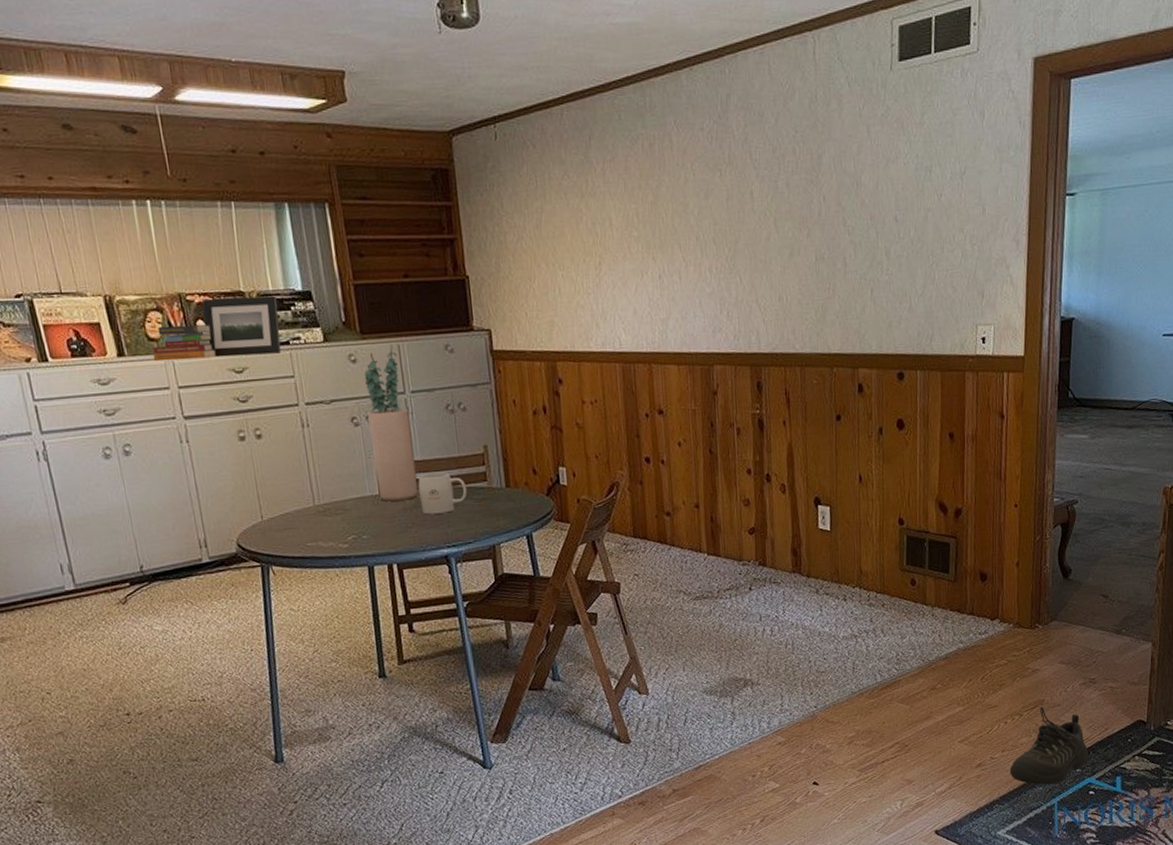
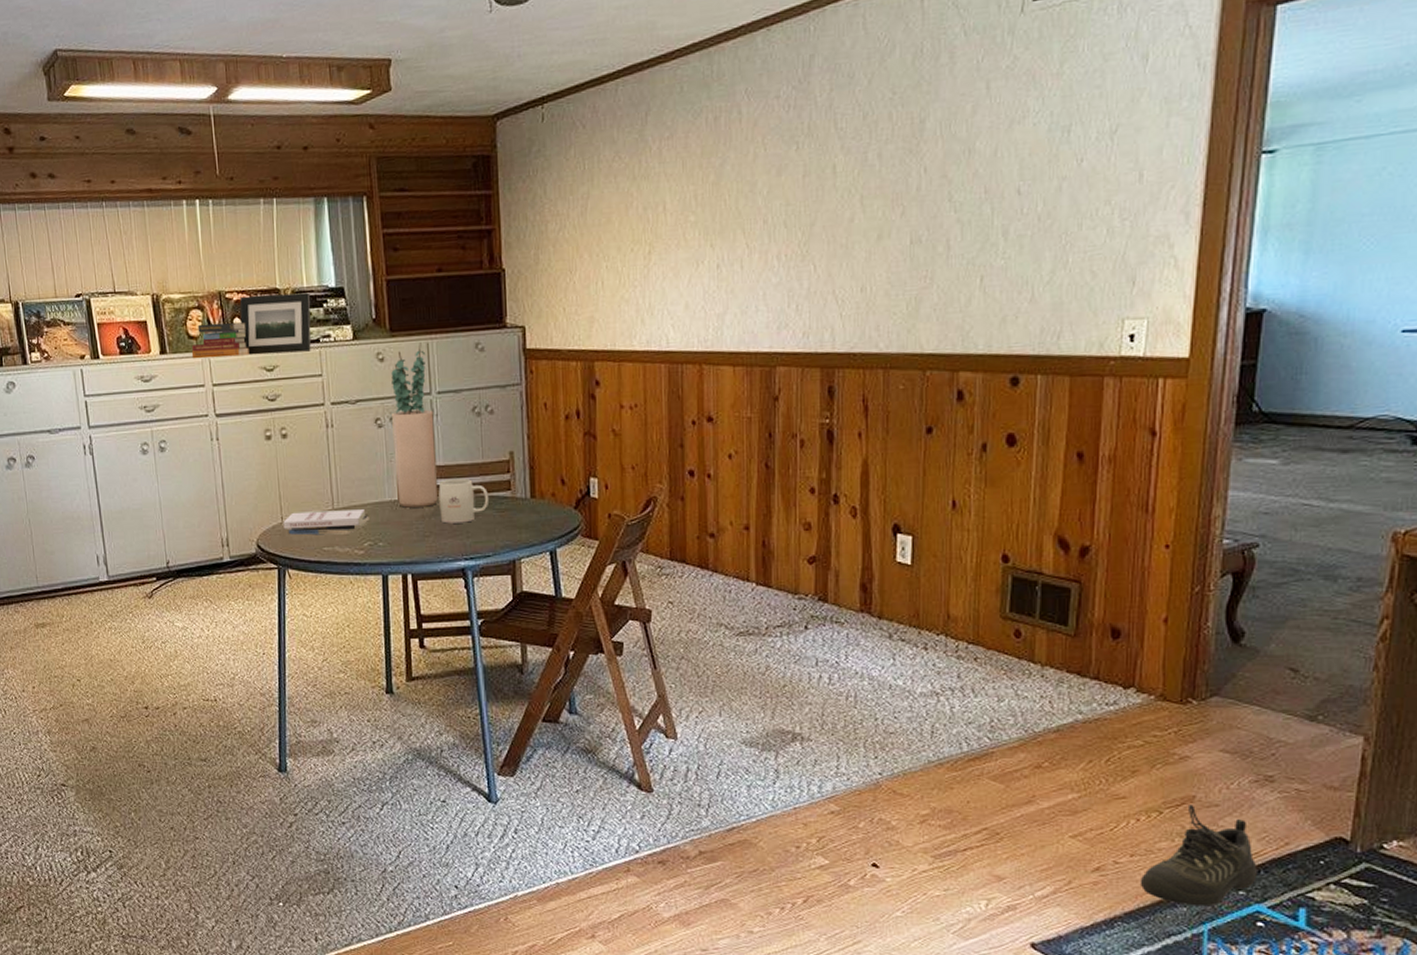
books: none [263,505,352,533] -> present [283,509,369,535]

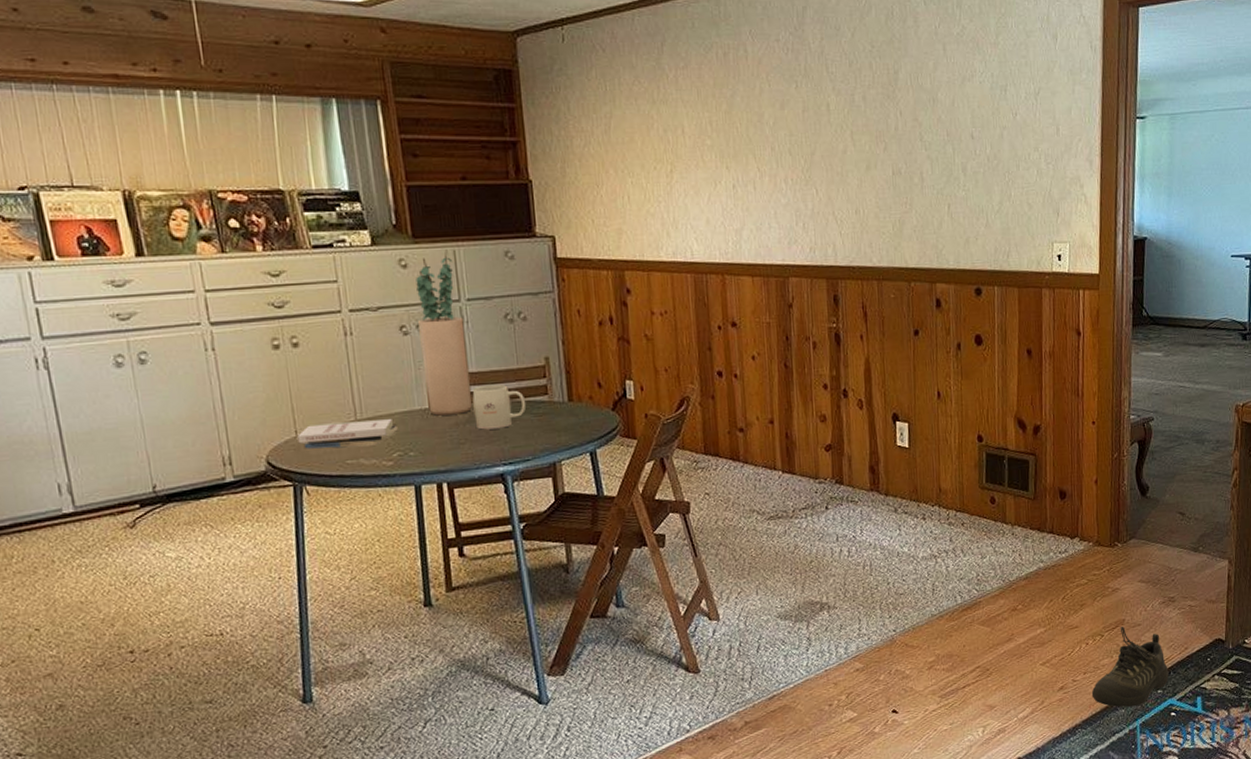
books: present [191,322,249,359] -> none [176,223,250,263]
picture frame: present [239,292,312,355] -> none [235,195,323,260]

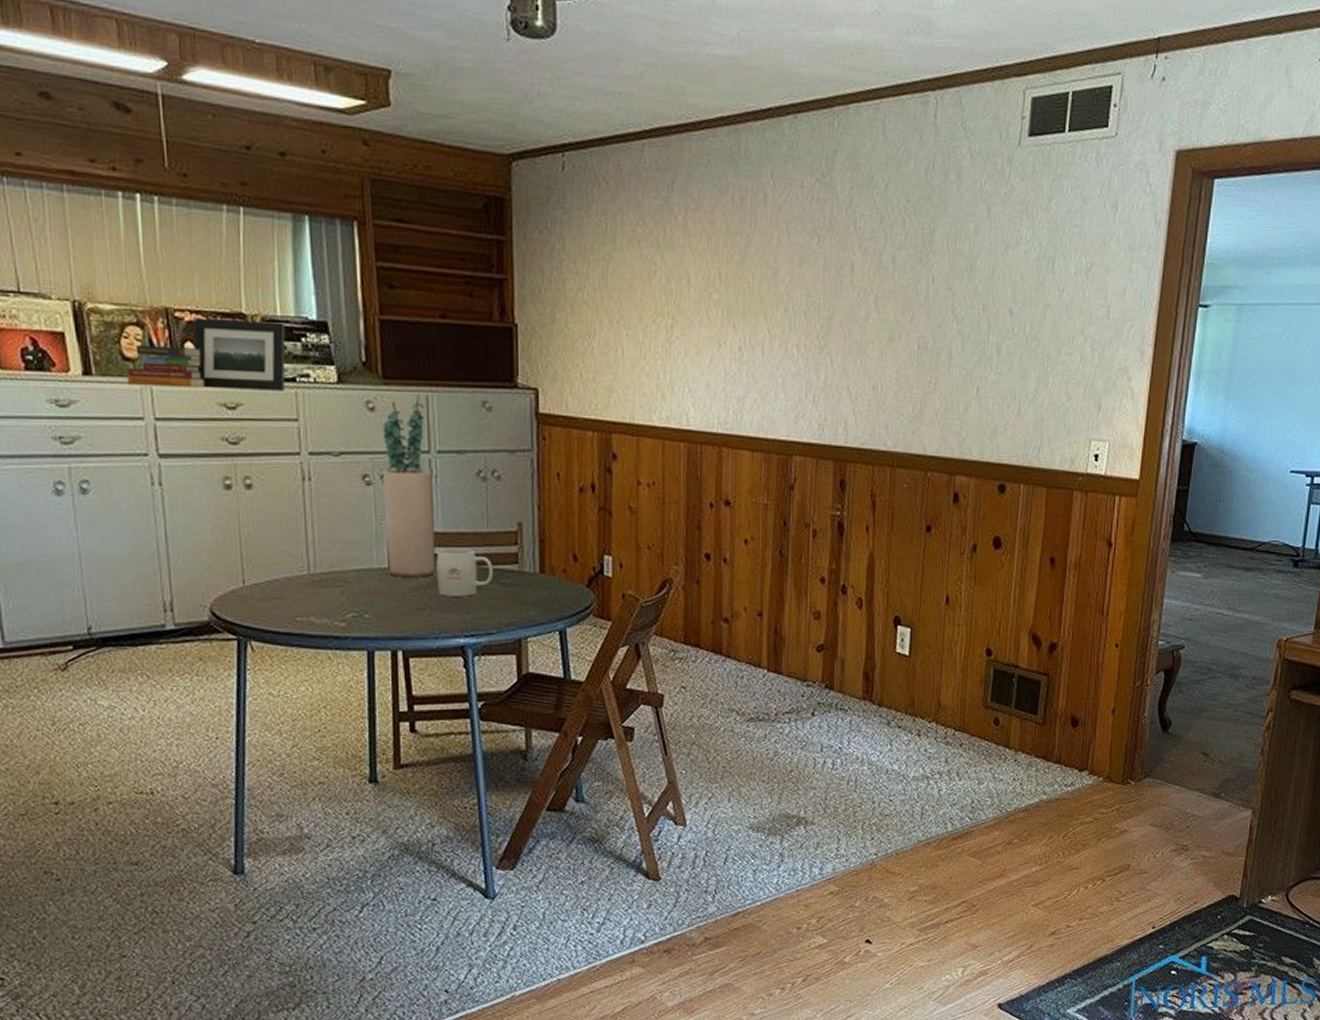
books: none [176,223,250,263] -> present [126,344,205,388]
picture frame: none [235,195,323,260] -> present [193,317,286,391]
books: present [297,419,398,449] -> none [245,575,353,604]
shoe: present [1091,626,1169,708] -> none [1085,872,1173,961]

